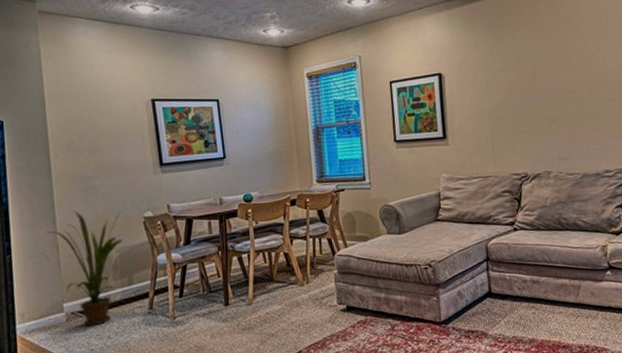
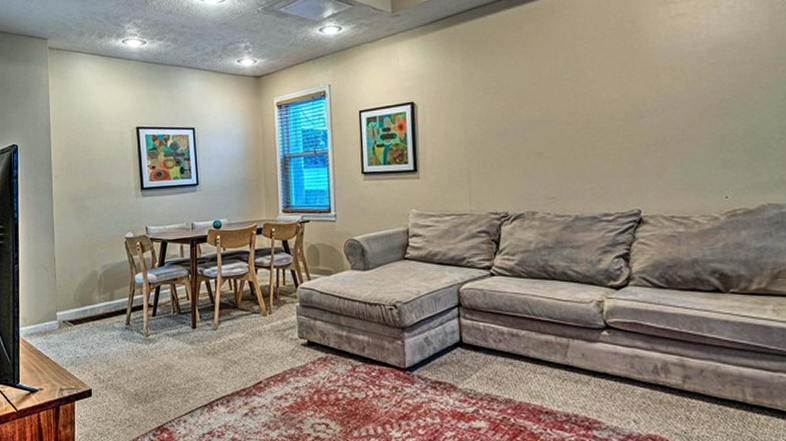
house plant: present [46,211,124,327] -> none [46,228,108,335]

